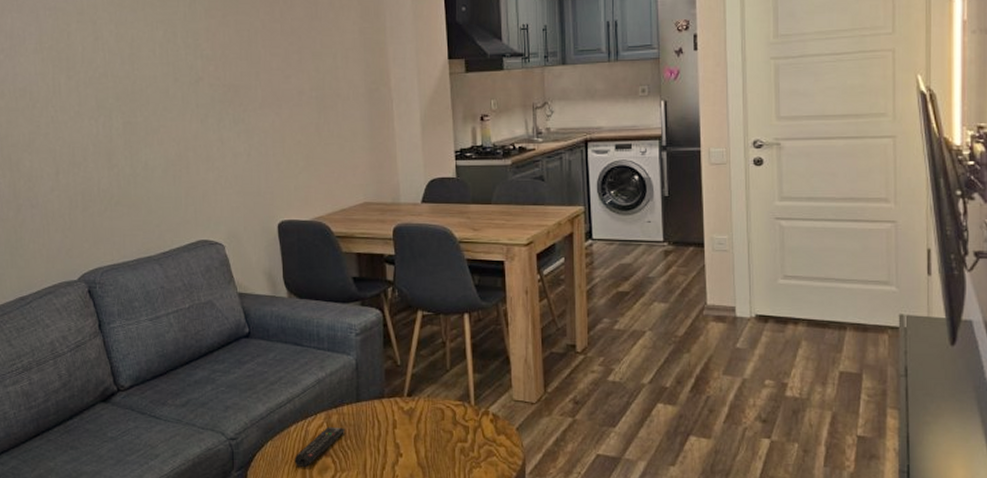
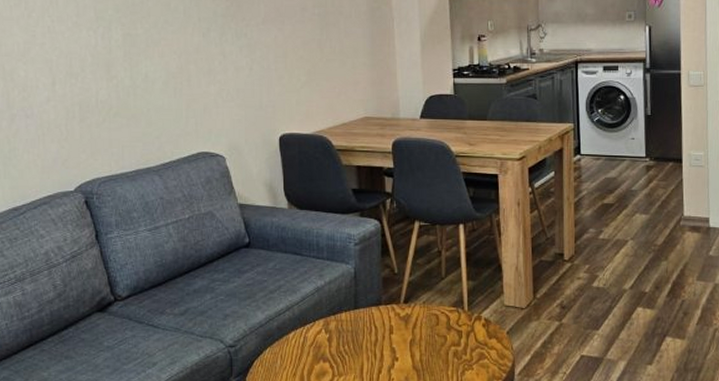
remote control: present [294,426,346,468] -> none [292,333,344,373]

